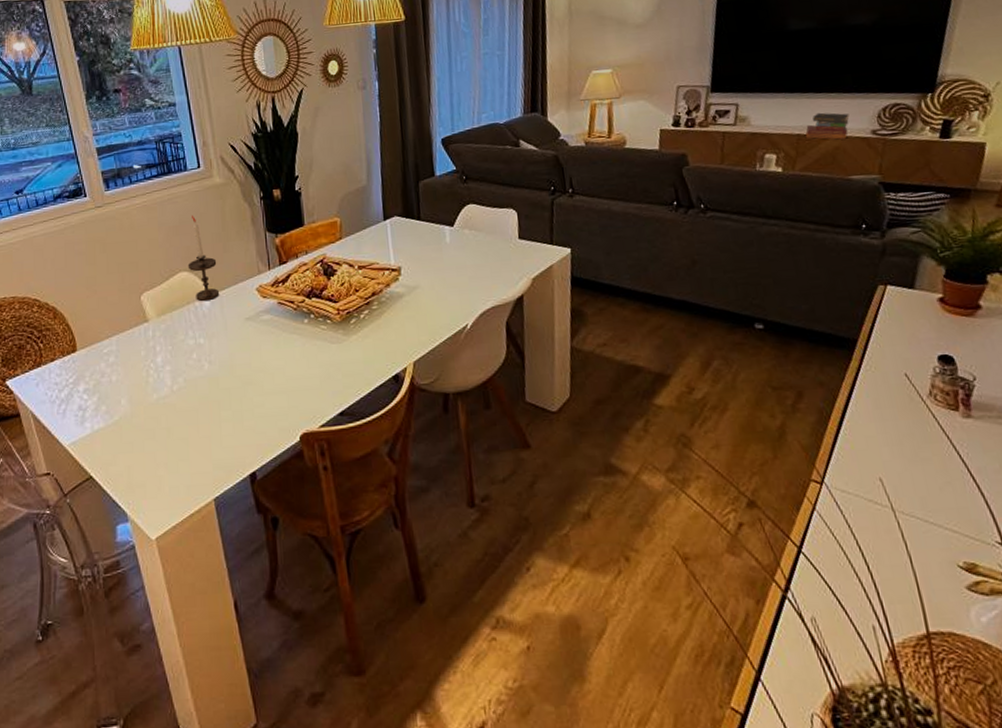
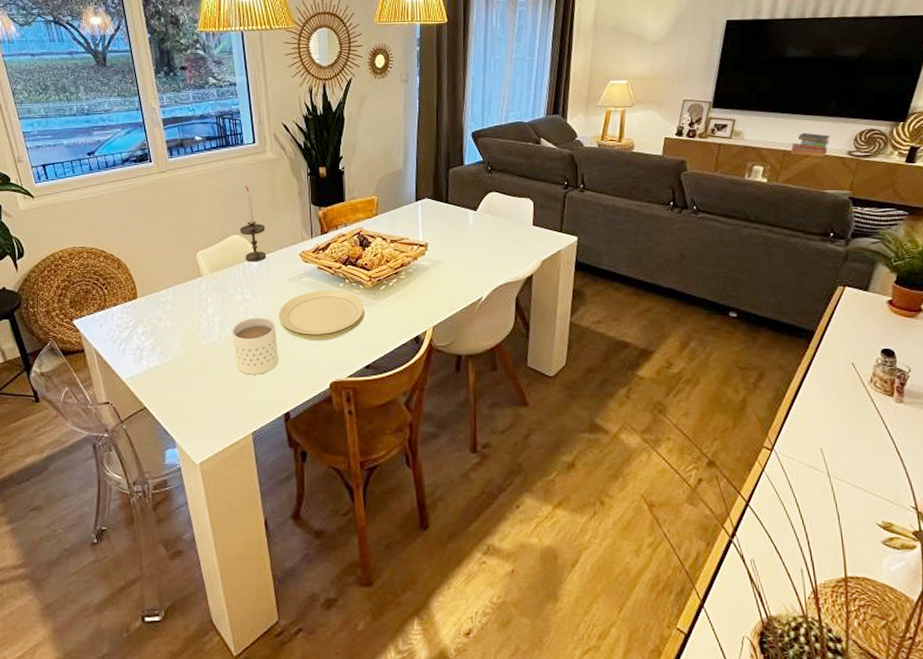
mug: none [185,364,240,432] -> present [232,317,279,375]
plate: none [236,327,336,388] -> present [278,290,366,341]

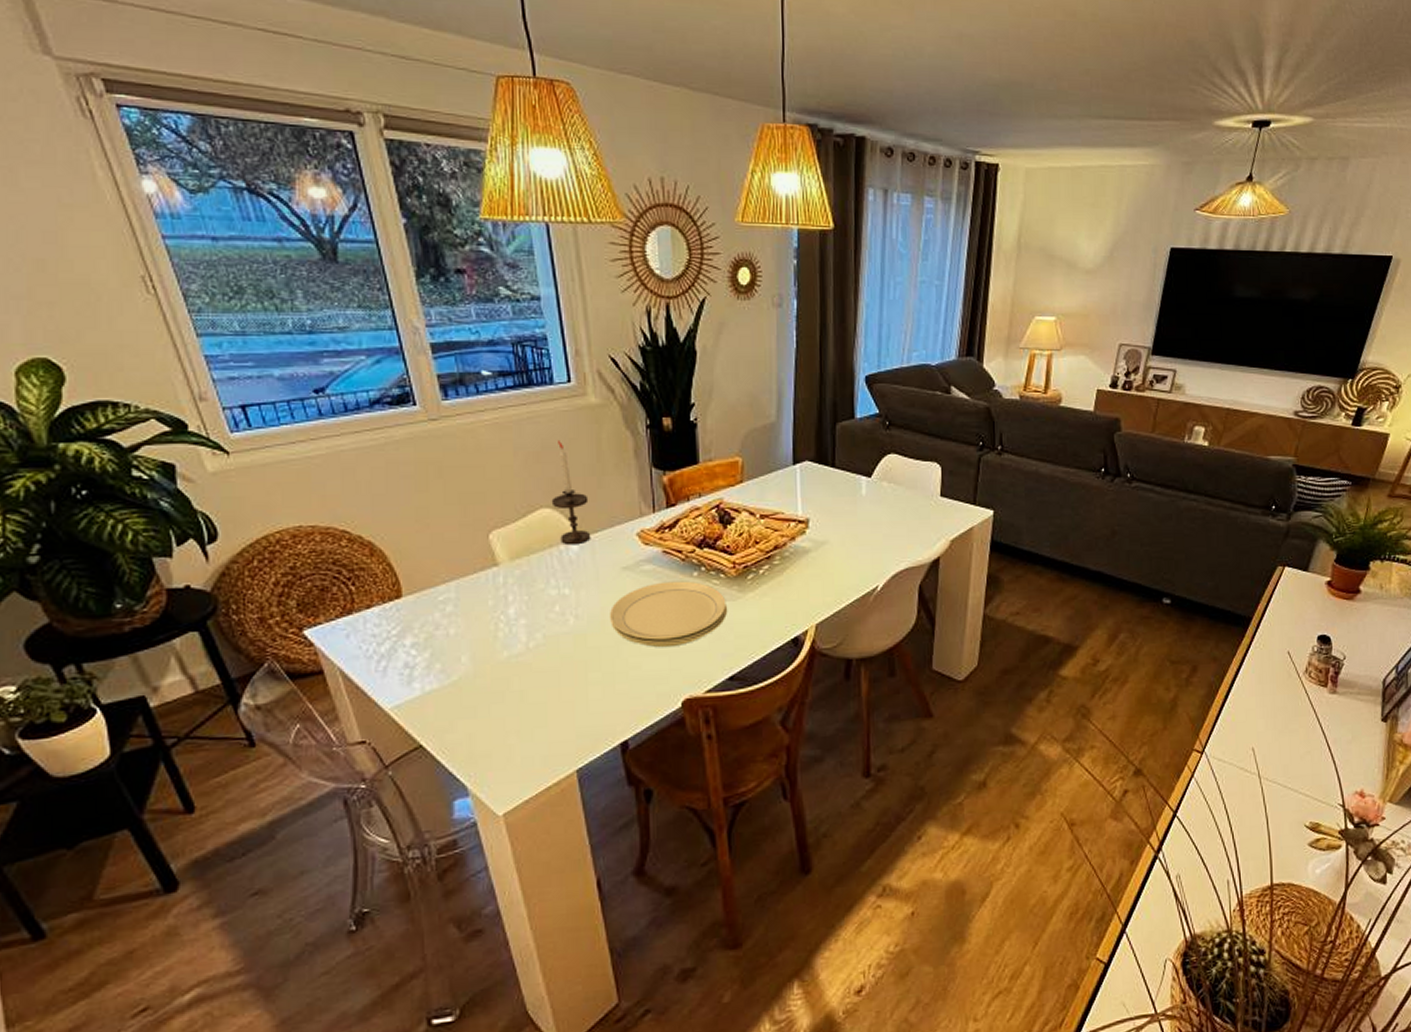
mug: present [232,317,279,375] -> none [544,619,612,695]
books: present [790,132,830,157] -> none [1234,388,1277,418]

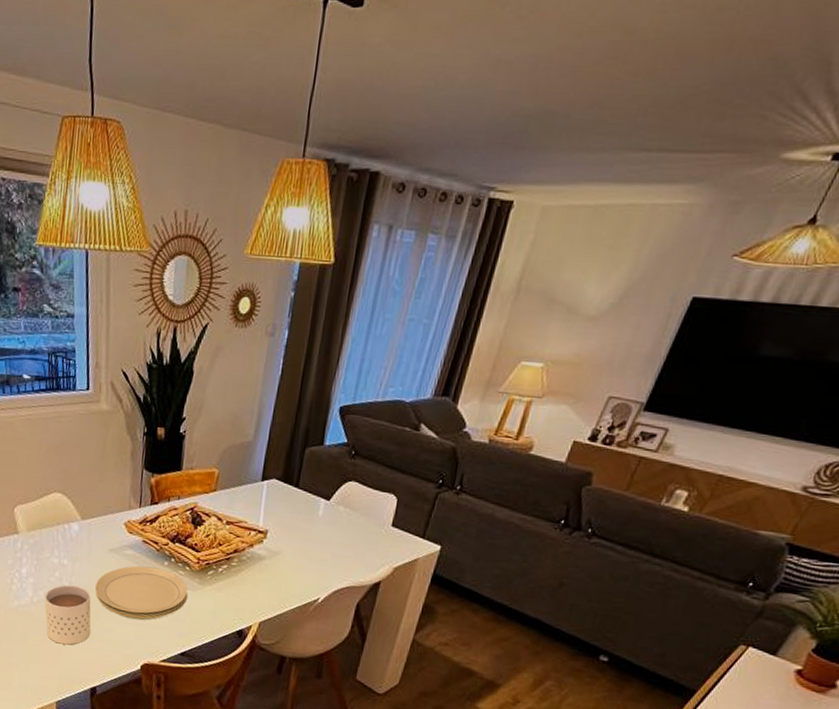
mug: none [544,619,612,695] -> present [44,584,91,645]
candlestick: present [551,439,591,545] -> none [62,437,91,526]

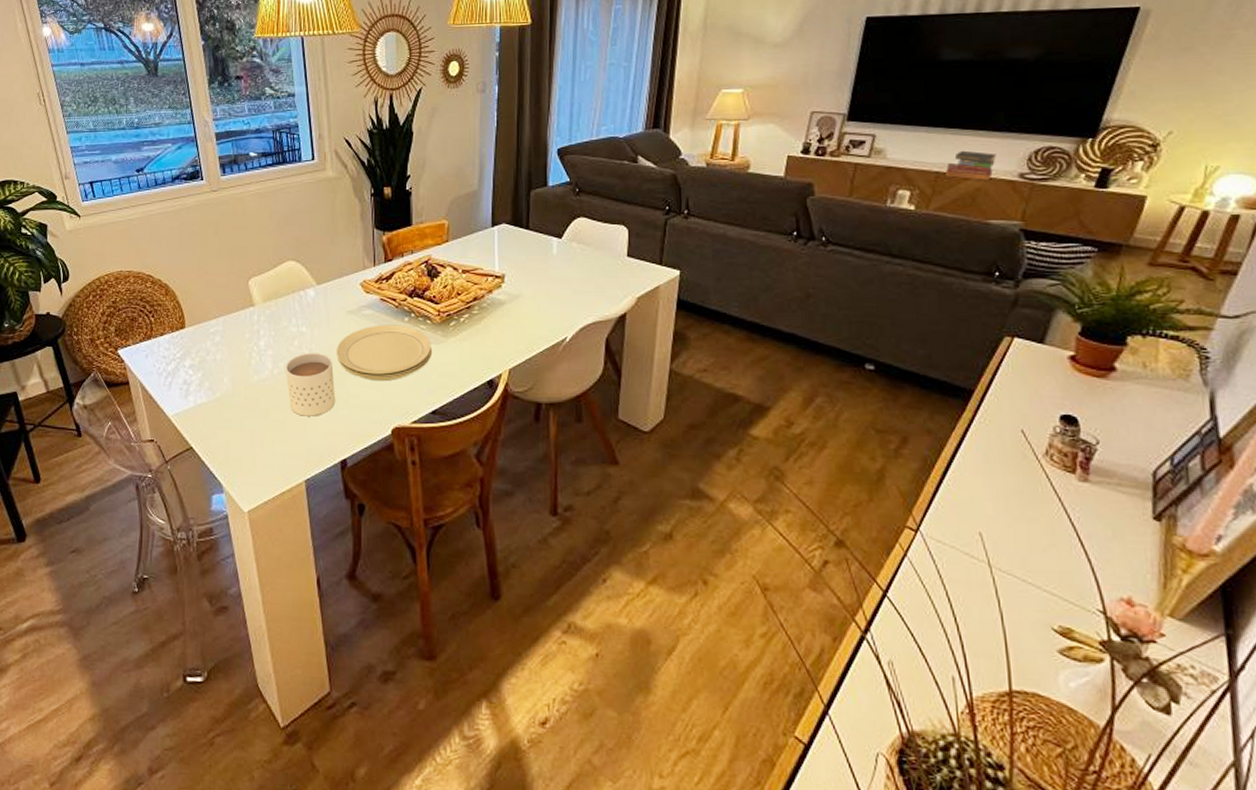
books: none [727,455,786,490] -> present [944,150,997,181]

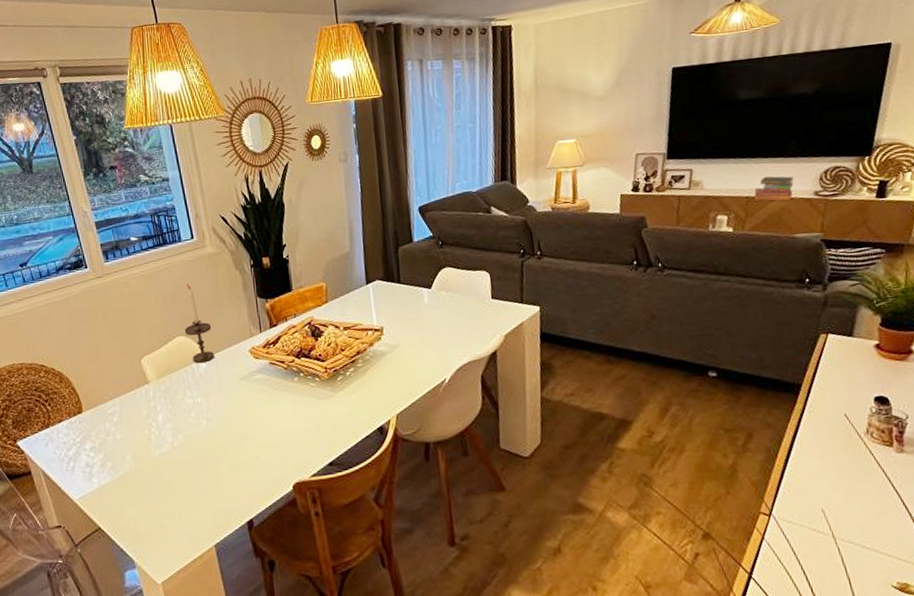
mug: present [285,353,336,416] -> none [184,420,237,484]
candlestick: none [295,206,325,292] -> present [184,283,215,364]
plate: present [335,325,433,382] -> none [232,385,324,441]

